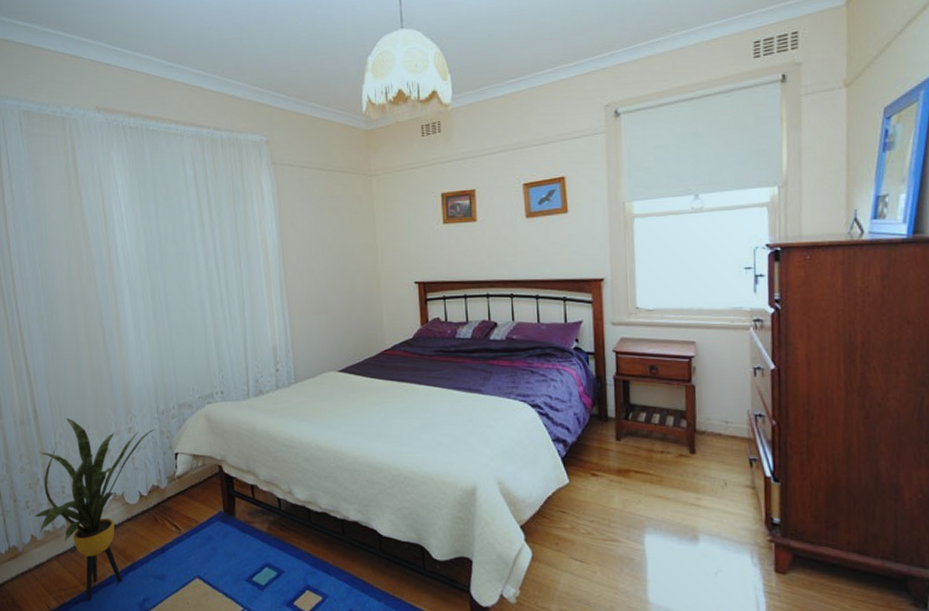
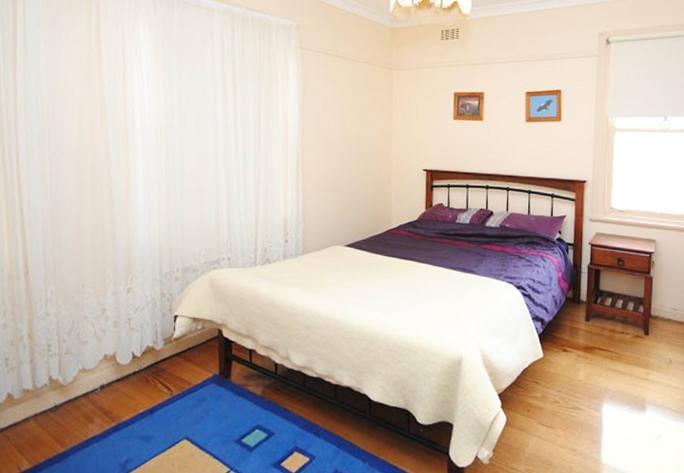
house plant: present [34,417,155,600] -> none [13,275,156,461]

